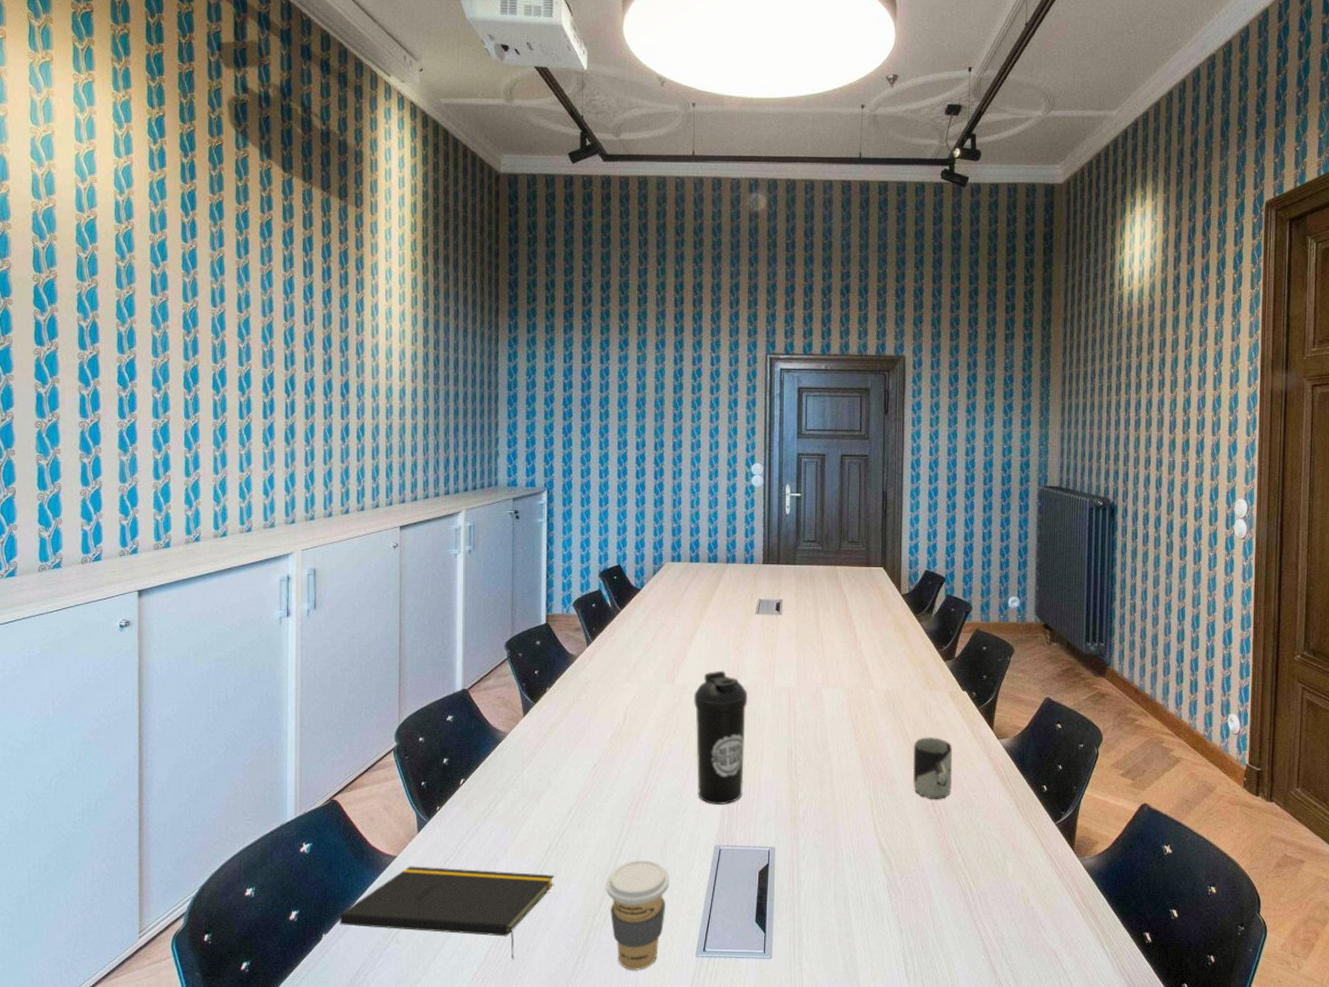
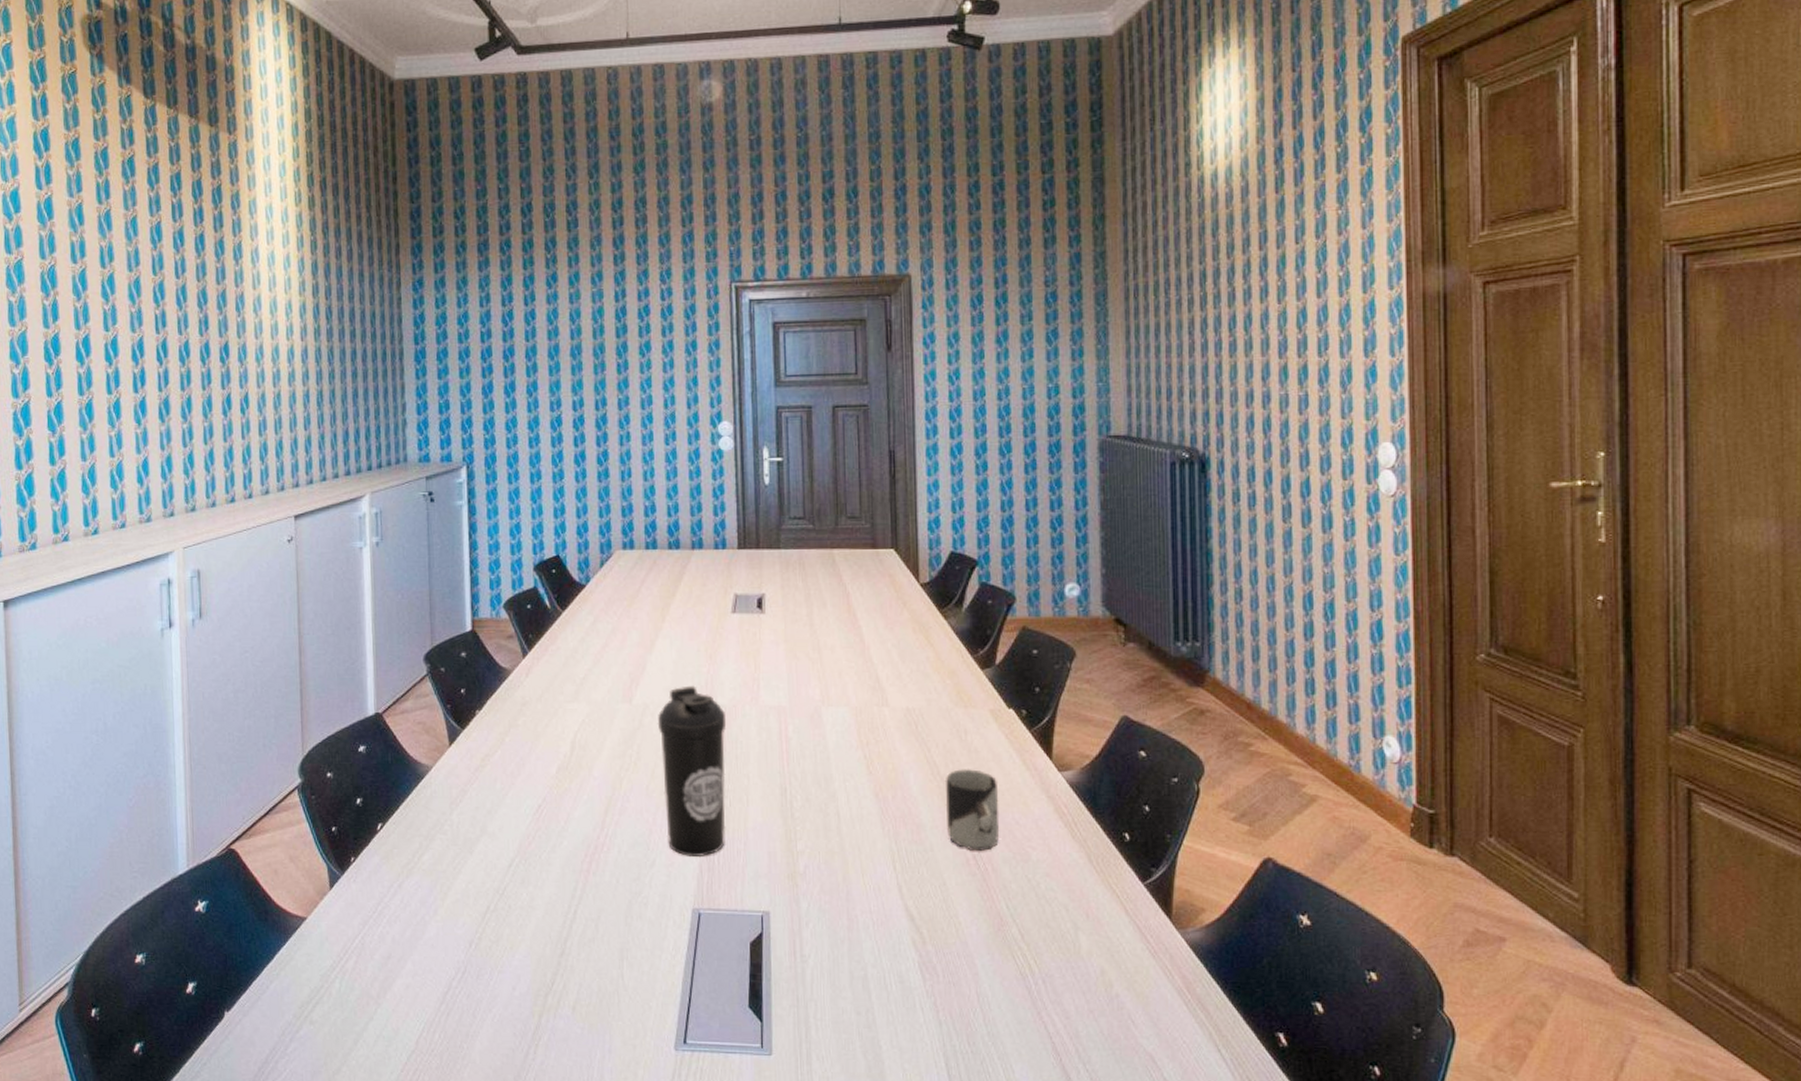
notepad: present [339,866,554,960] -> none [243,930,495,1049]
coffee cup: present [606,859,670,970] -> none [558,925,638,1065]

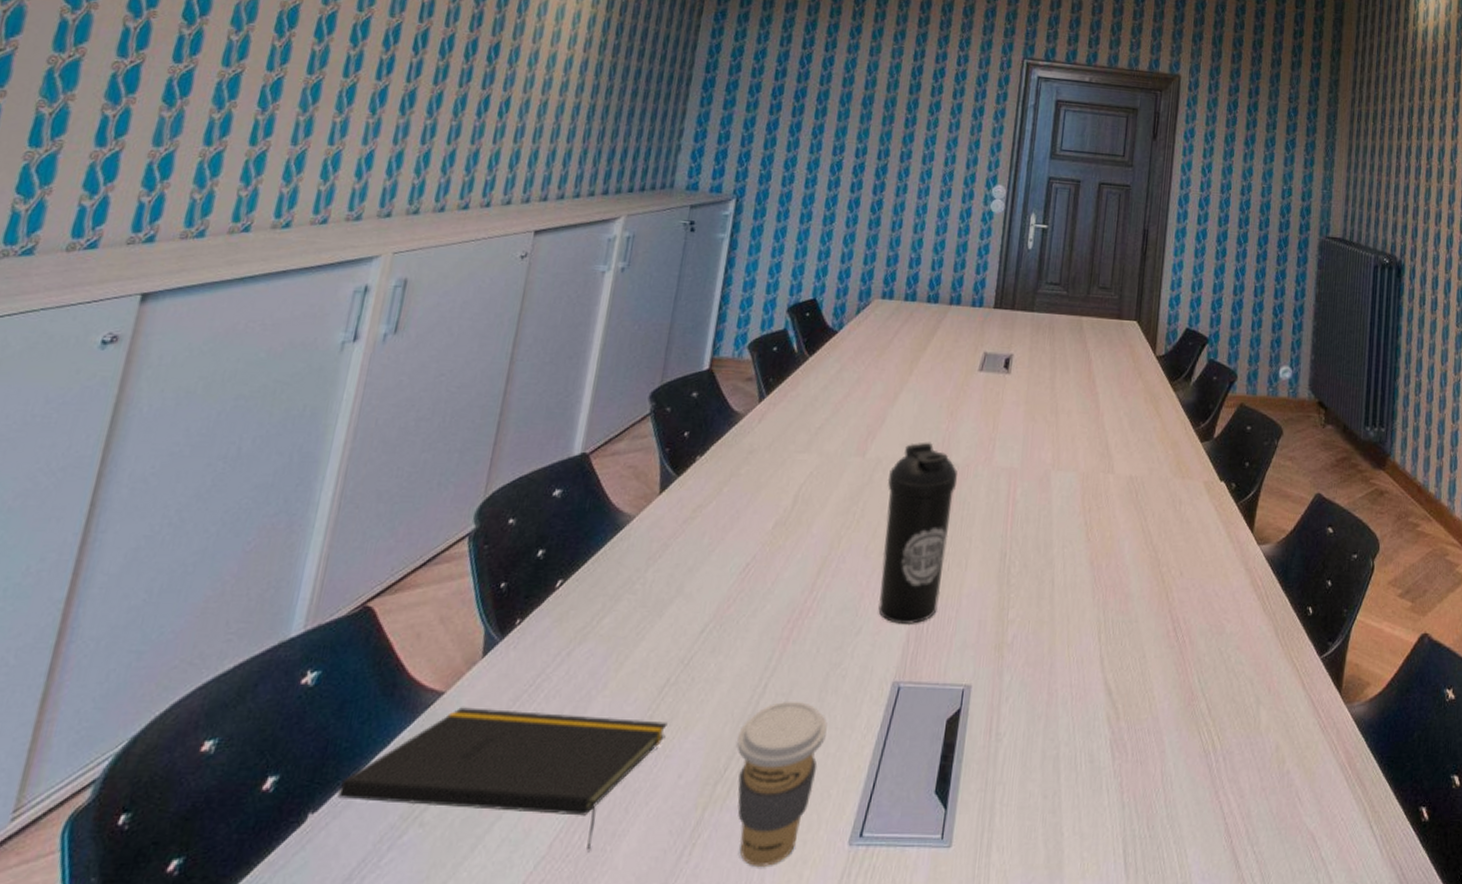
notepad: none [243,930,495,1049] -> present [337,707,668,852]
coffee cup: none [558,925,638,1065] -> present [737,700,828,866]
cup: present [944,768,1000,851] -> none [1152,538,1204,623]

